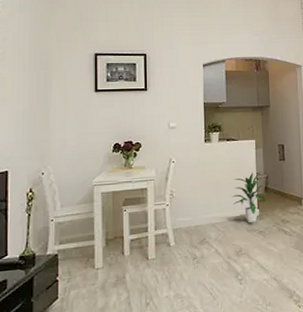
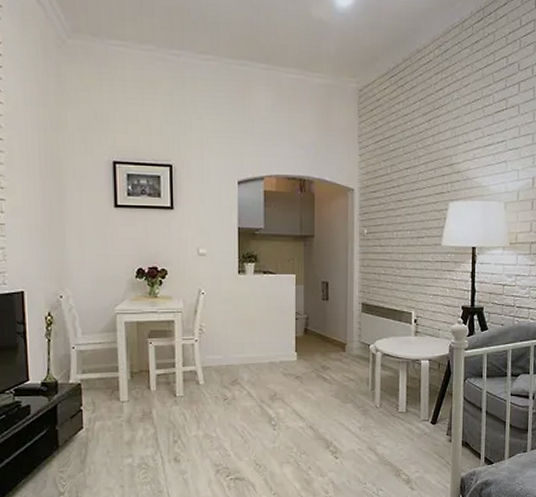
indoor plant: present [232,172,267,223] -> none [267,311,306,367]

